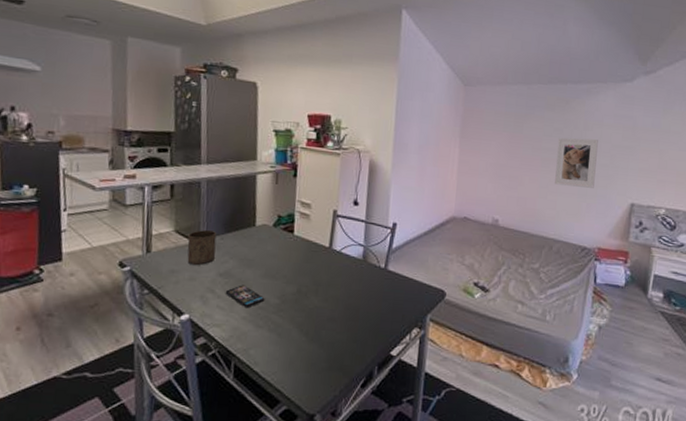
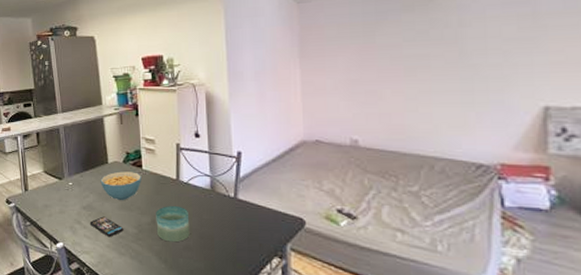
cup: present [187,230,217,266] -> none [55,170,78,201]
cereal bowl: none [244,235,292,268] -> present [100,171,141,200]
candle: none [301,275,338,314] -> present [156,206,190,243]
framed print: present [555,137,598,188] -> none [423,36,484,95]

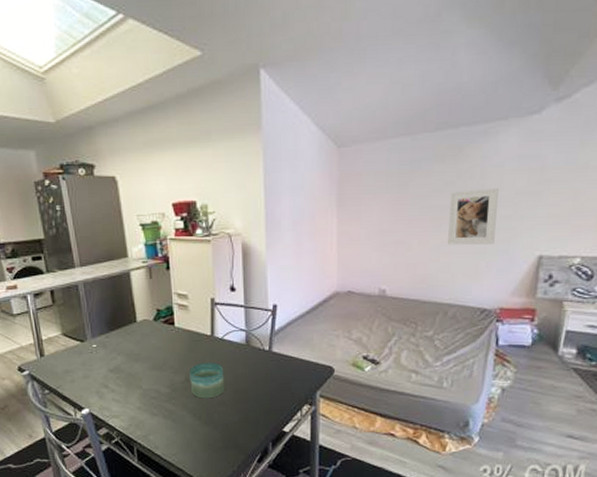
smartphone: present [89,216,124,238] -> none [118,378,156,399]
cereal bowl: present [100,171,141,200] -> none [128,330,174,360]
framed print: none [423,36,484,95] -> present [448,188,498,245]

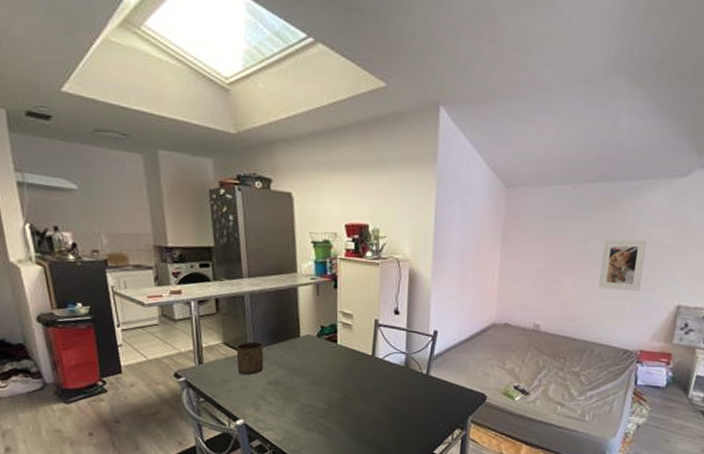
cup: none [75,331,104,365] -> present [236,342,264,375]
candle: present [190,363,225,399] -> none [347,382,382,417]

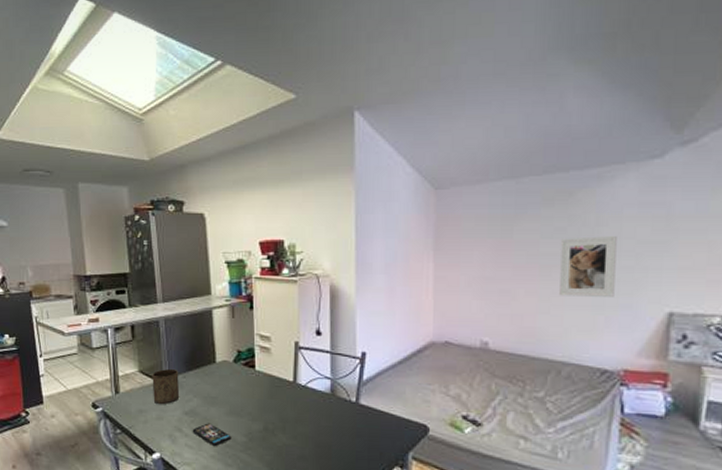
smartphone: none [275,392,313,414] -> present [192,423,232,447]

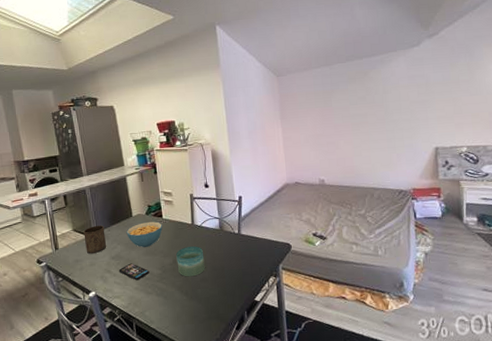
cereal bowl: none [206,372,254,405] -> present [126,221,163,247]
candle: none [268,411,306,452] -> present [176,246,205,277]
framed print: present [559,236,617,297] -> none [362,100,401,143]

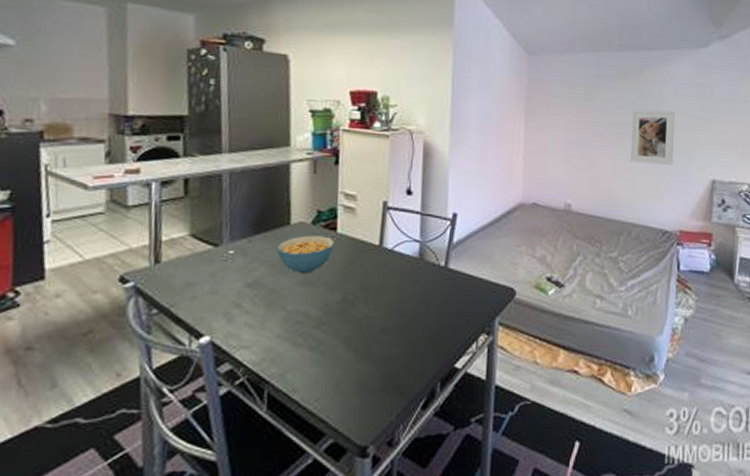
cup: present [83,225,107,254] -> none [206,232,243,276]
smartphone: present [118,263,150,281] -> none [254,296,304,324]
candle: present [176,246,205,277] -> none [347,279,391,325]
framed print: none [362,100,401,143] -> present [631,110,675,165]

